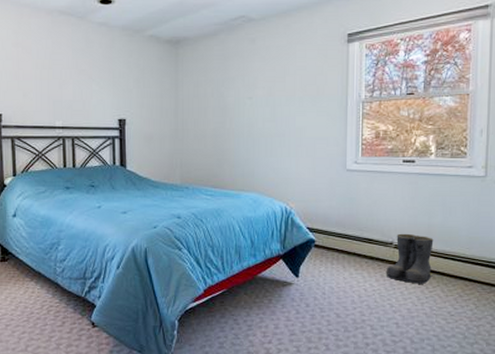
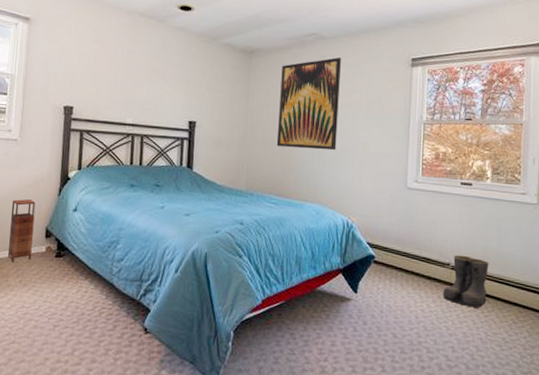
wall art: none [209,39,272,138] -> present [276,57,341,151]

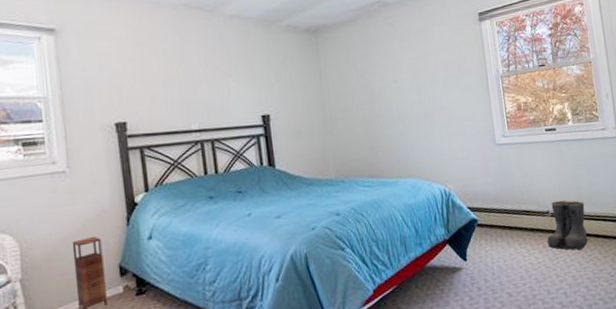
wall art: present [276,57,341,151] -> none [350,22,421,126]

